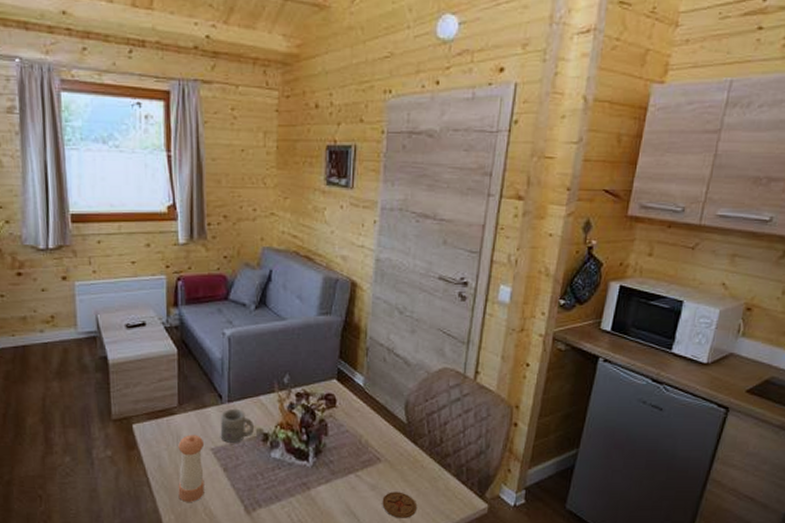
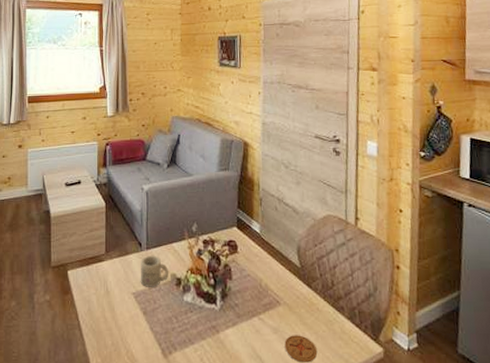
pepper shaker: present [178,435,205,502] -> none [104,280,127,345]

